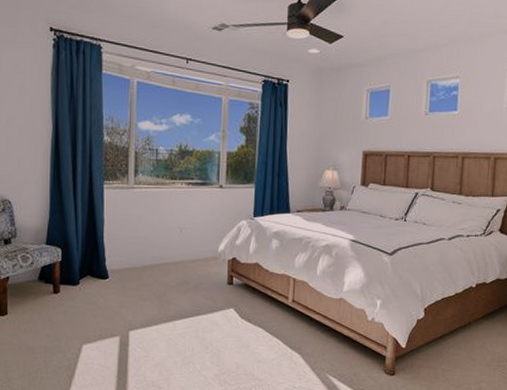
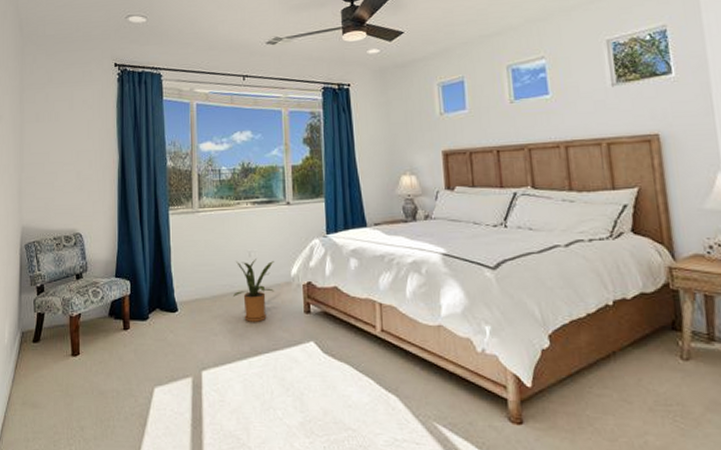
house plant: none [162,235,204,290] -> present [232,259,274,322]

